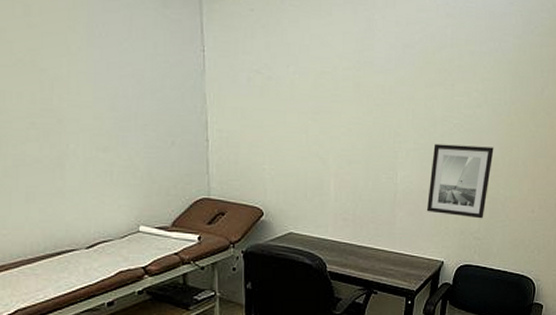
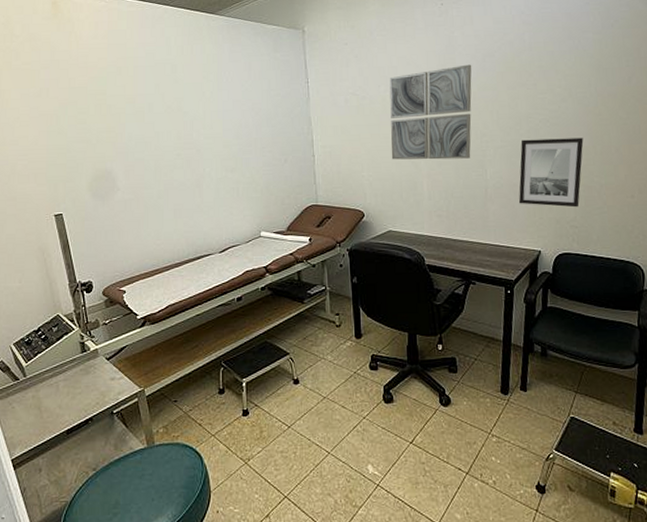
wall art: none [297,53,391,159] -> present [389,64,472,160]

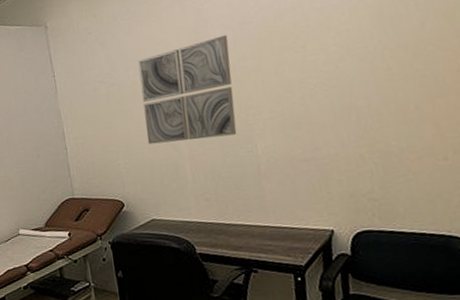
wall art: present [518,138,584,208] -> none [294,97,376,179]

